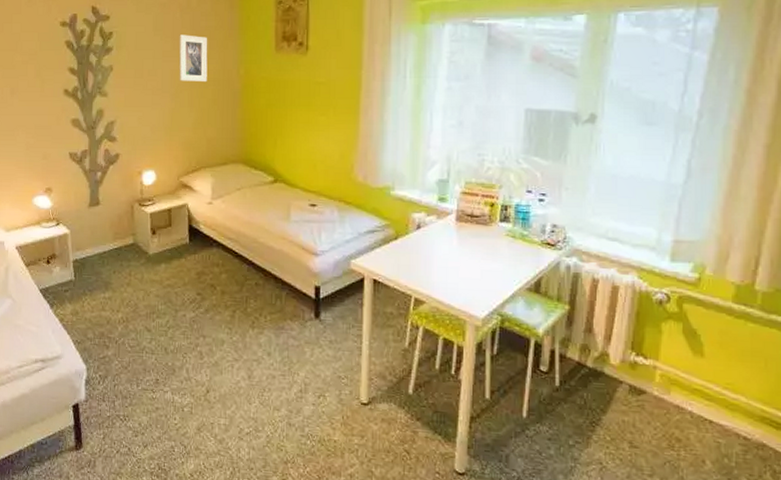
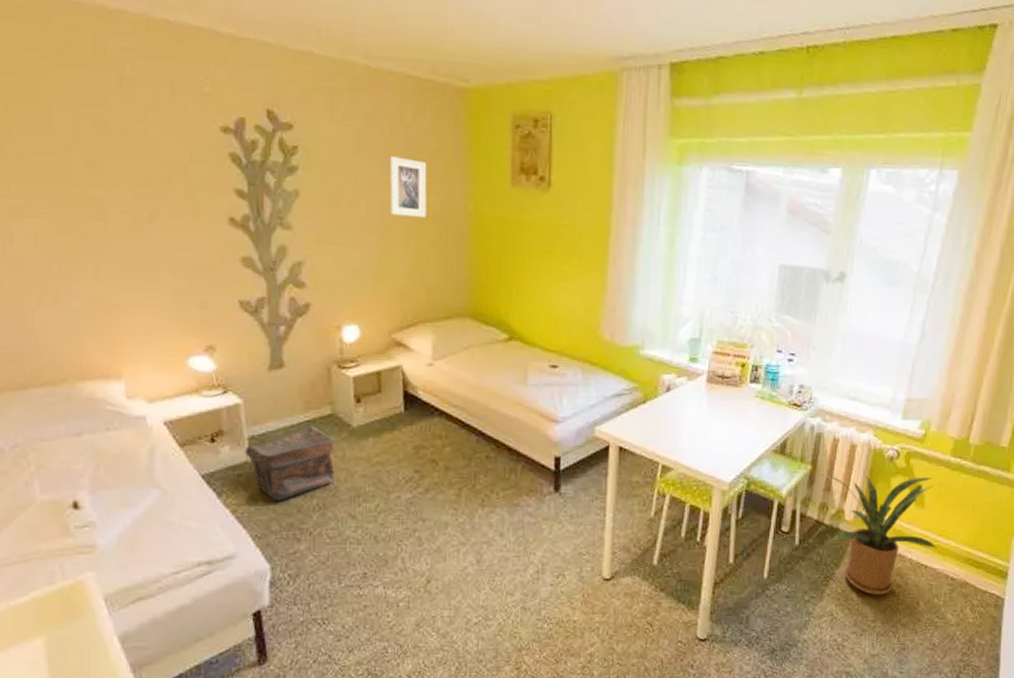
pouch: none [70,252,136,314] -> present [245,425,336,501]
house plant: none [579,315,724,448] -> present [820,474,938,595]

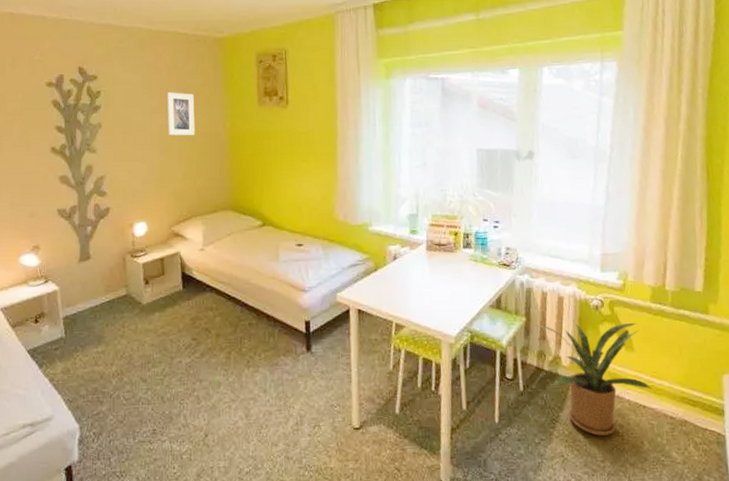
pouch: present [245,425,336,501] -> none [60,305,130,370]

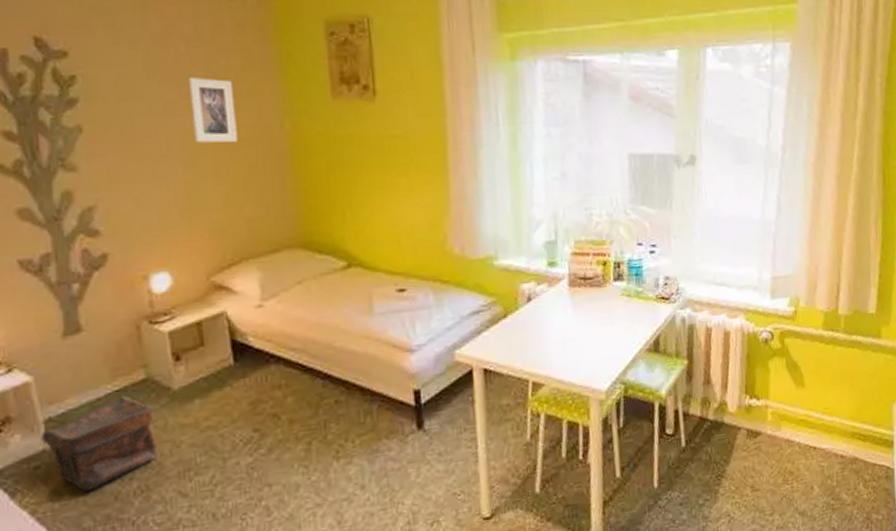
pouch: none [60,305,130,370] -> present [41,395,158,492]
house plant: present [534,323,653,436] -> none [697,355,824,487]

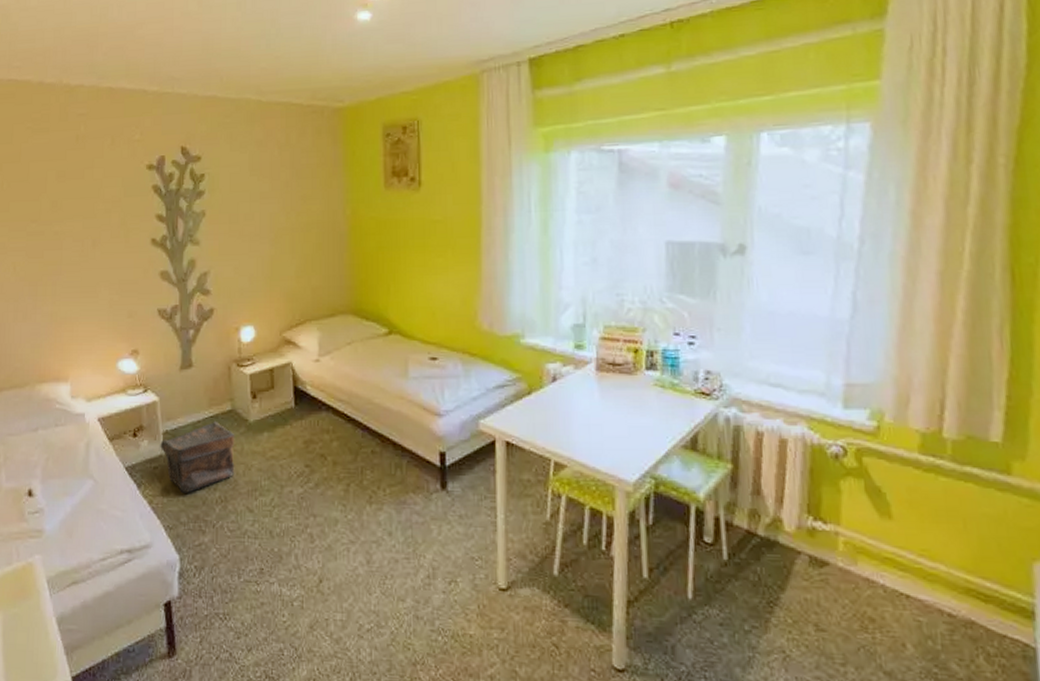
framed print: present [187,77,238,143] -> none [278,173,310,226]

